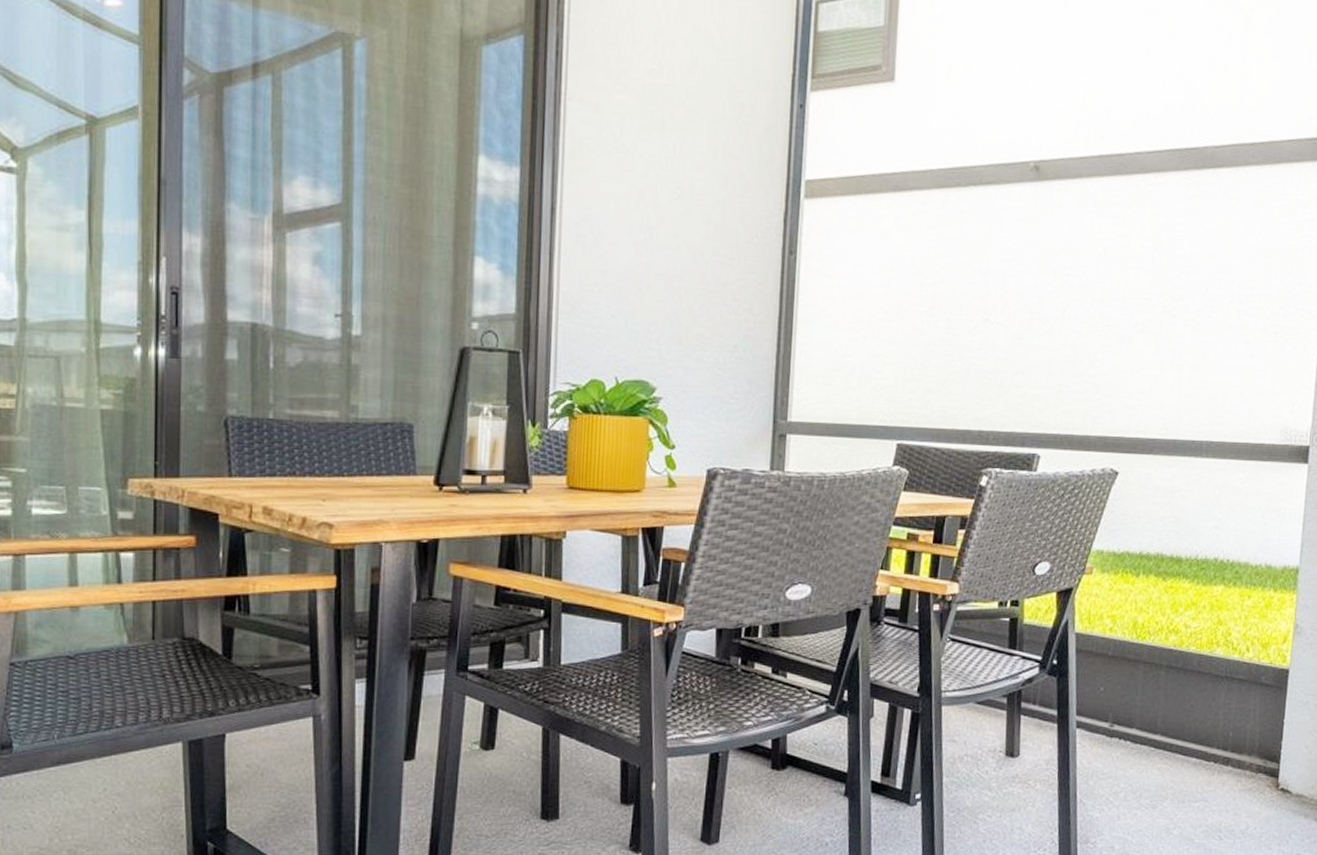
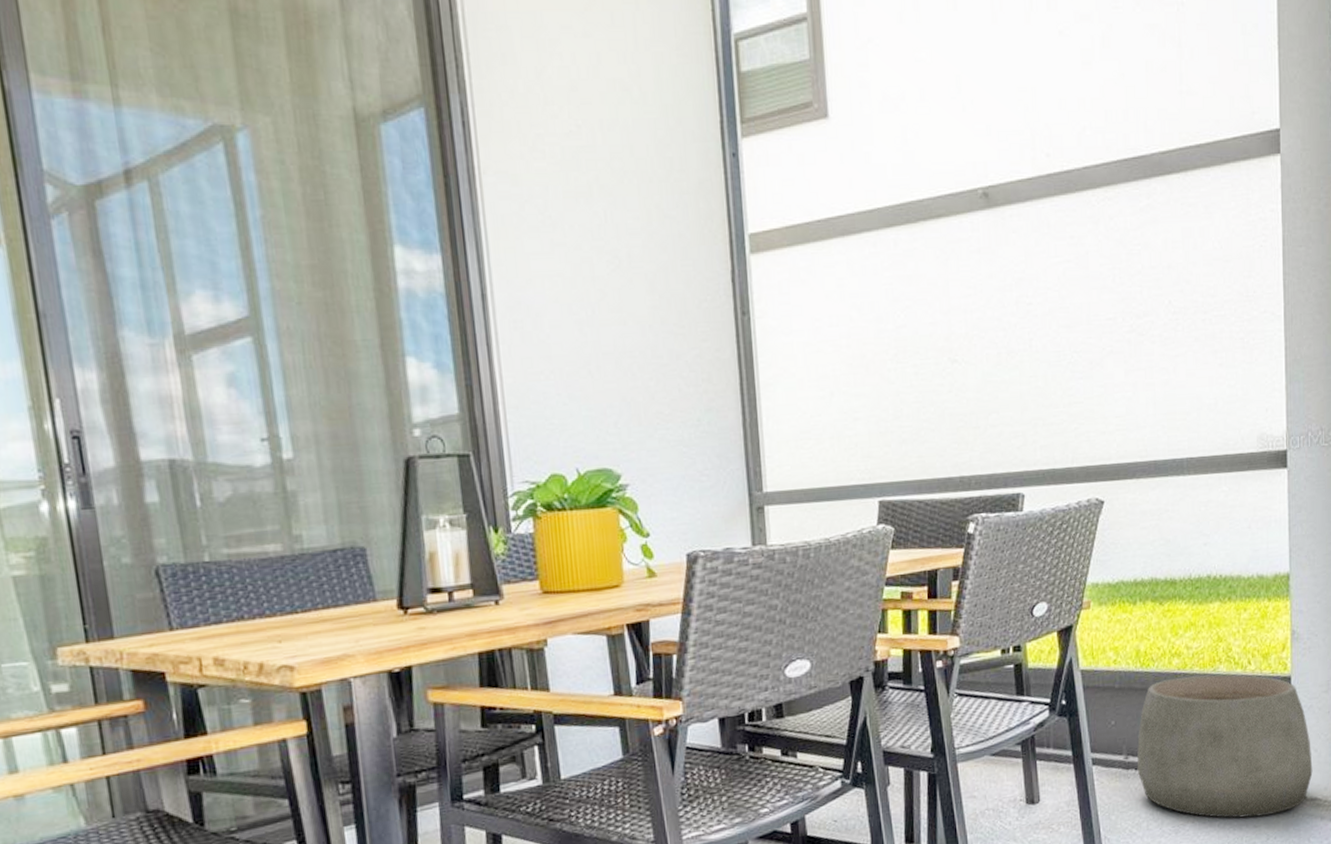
planter pot: none [1121,654,1303,805] -> present [1137,674,1313,818]

